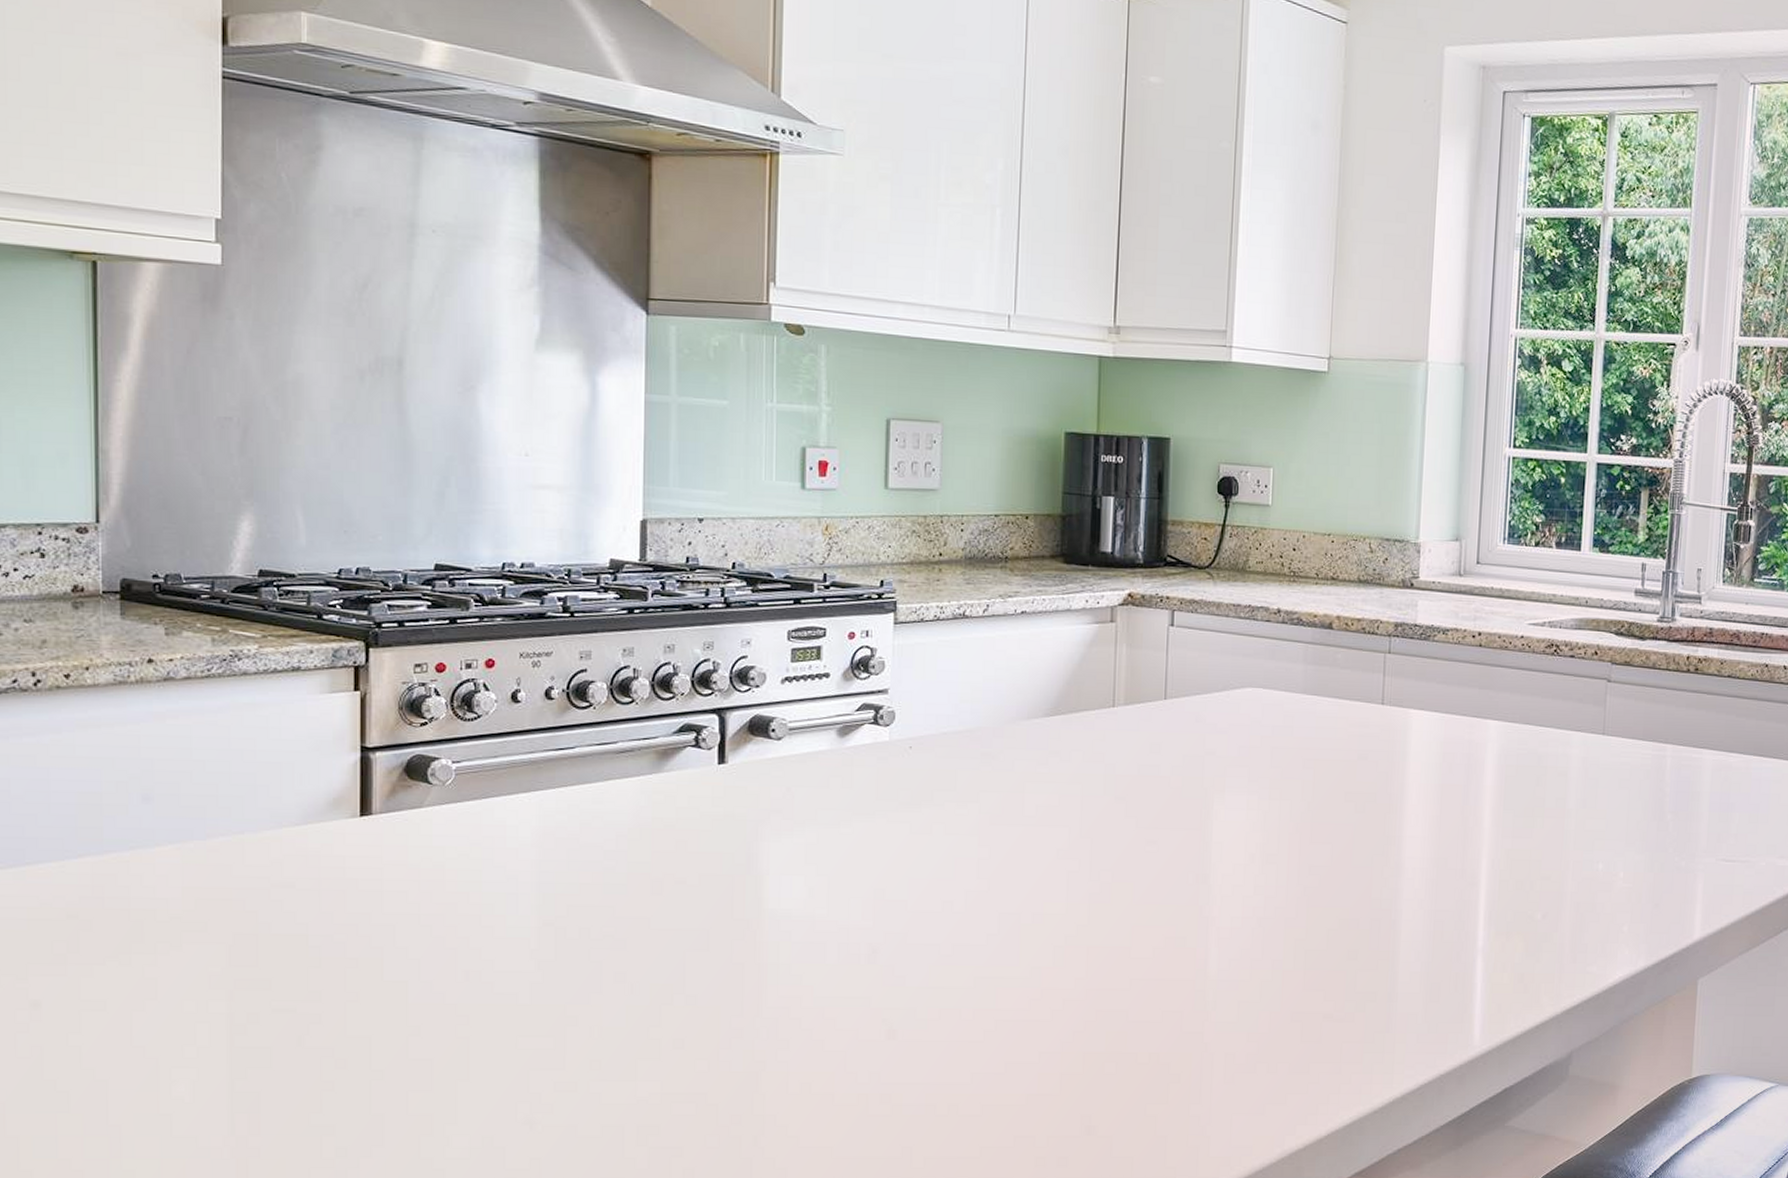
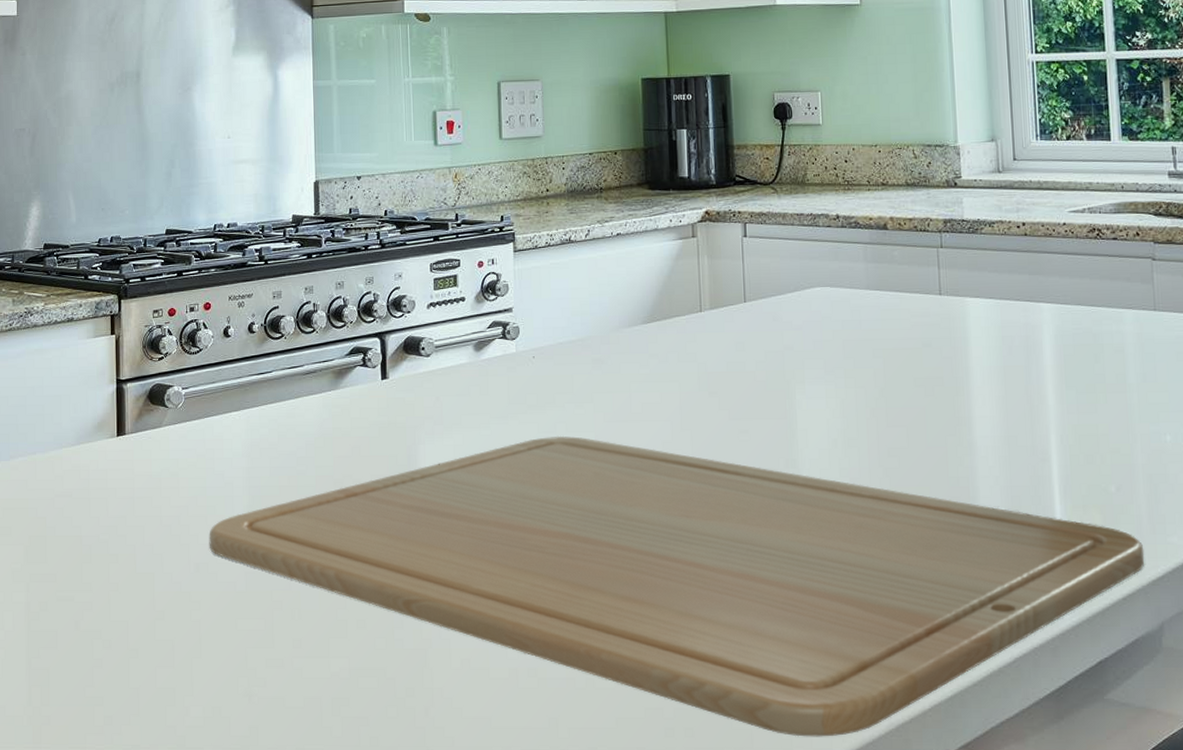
chopping board: none [483,838,1563,1165] -> present [209,435,1145,737]

